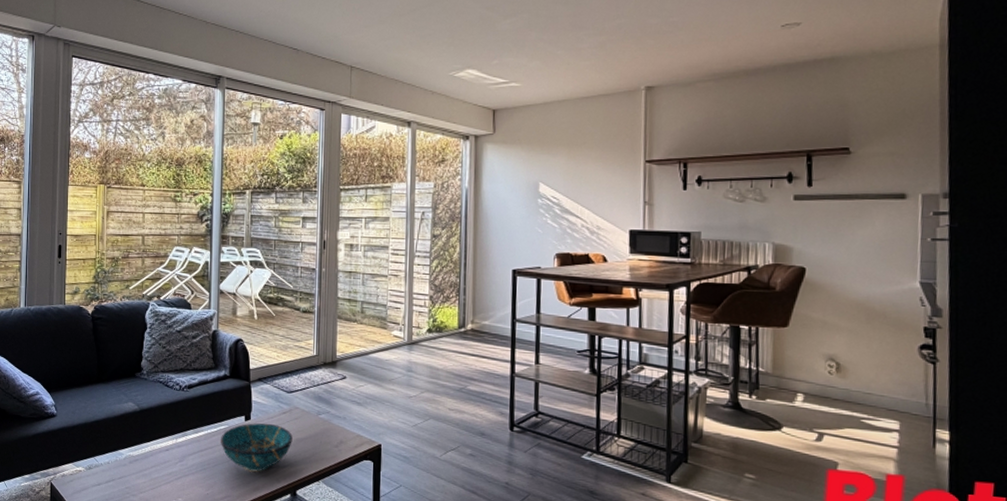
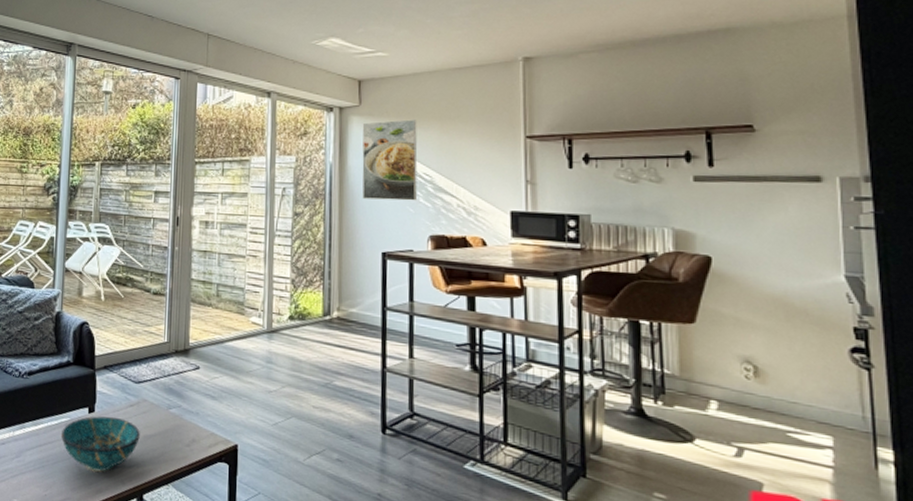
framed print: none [495,146,547,222] -> present [362,119,418,201]

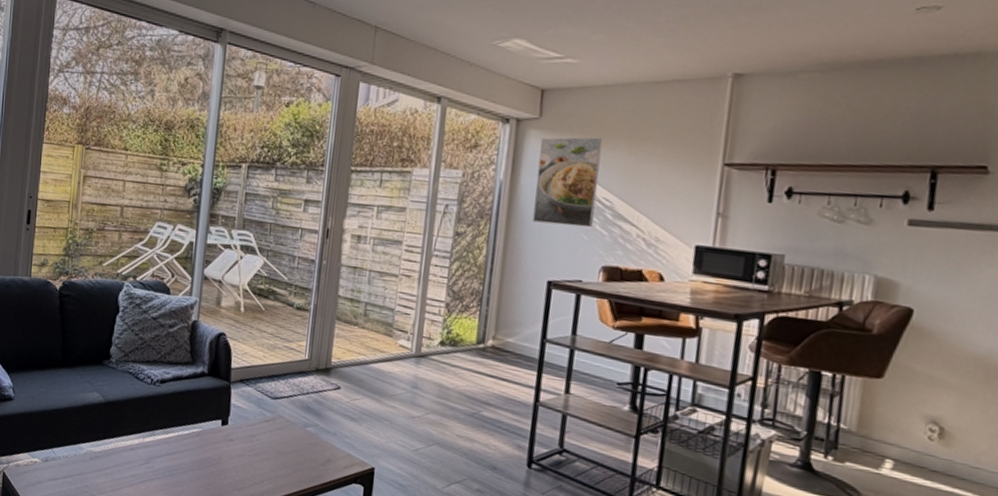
decorative bowl: present [61,416,140,472] -> none [192,429,274,485]

